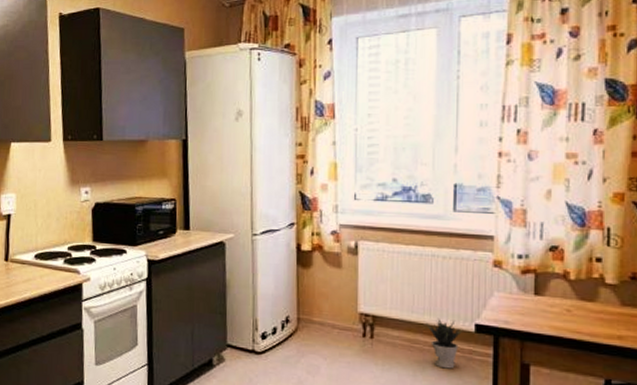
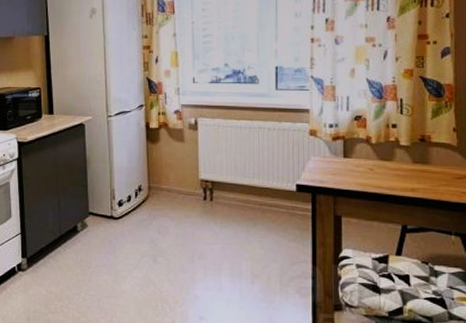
potted plant: present [426,317,463,369] -> none [256,180,287,224]

